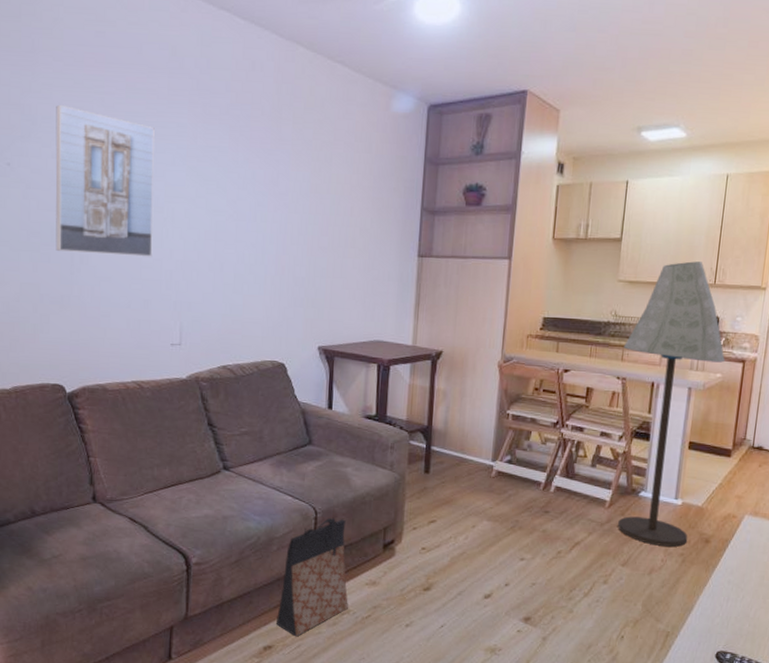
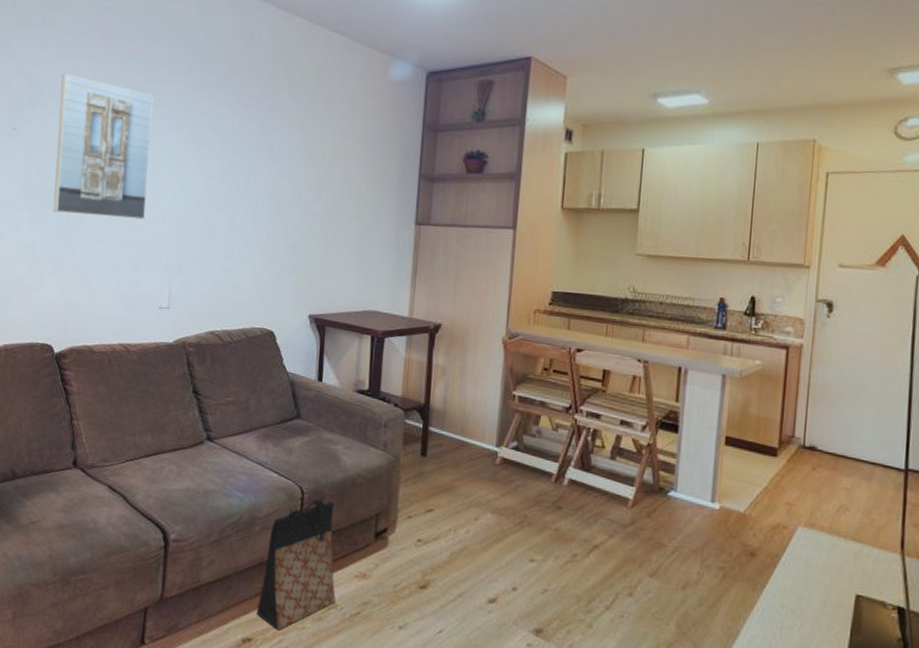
floor lamp: present [618,261,725,547] -> none [643,235,764,559]

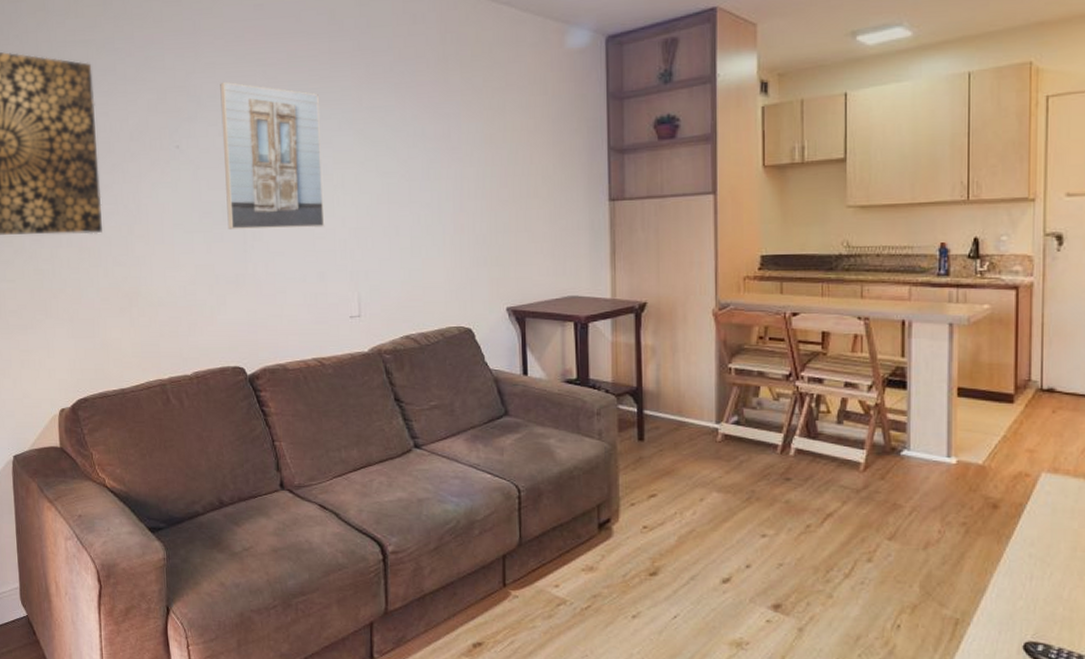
bag: present [256,499,336,631] -> none [484,495,564,632]

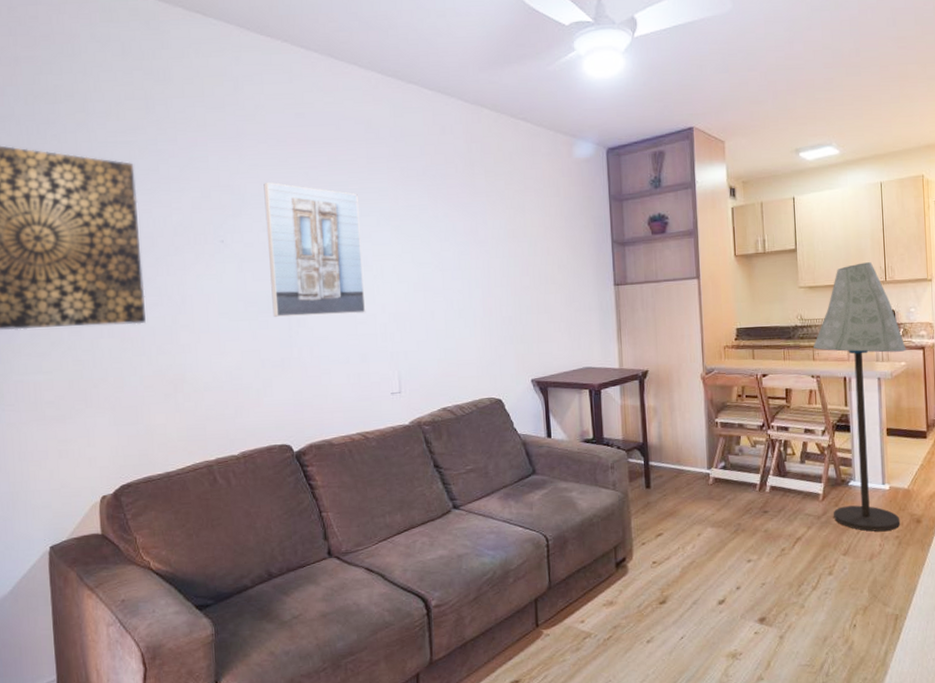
floor lamp: none [861,176,992,515] -> present [812,262,906,532]

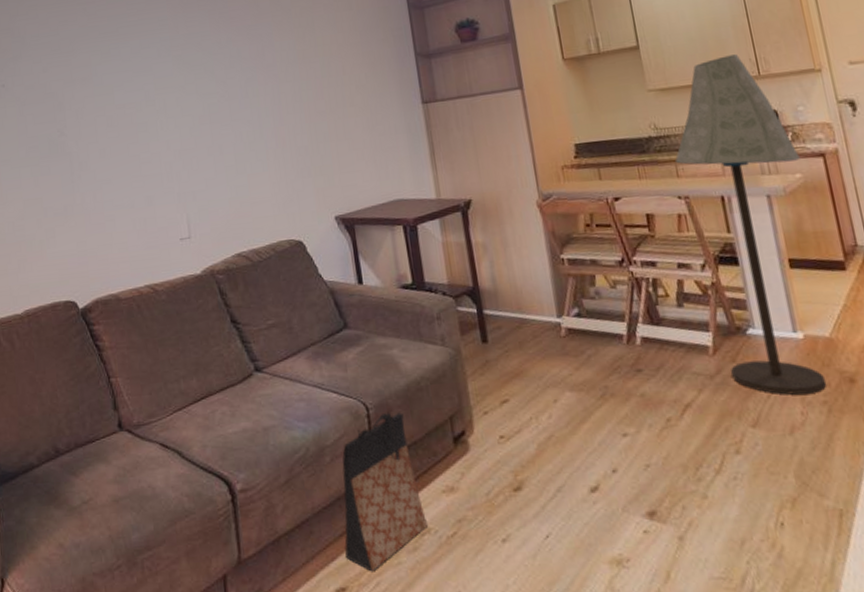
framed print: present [263,182,366,317] -> none [42,21,150,162]
bag: none [520,542,589,668] -> present [342,412,428,572]

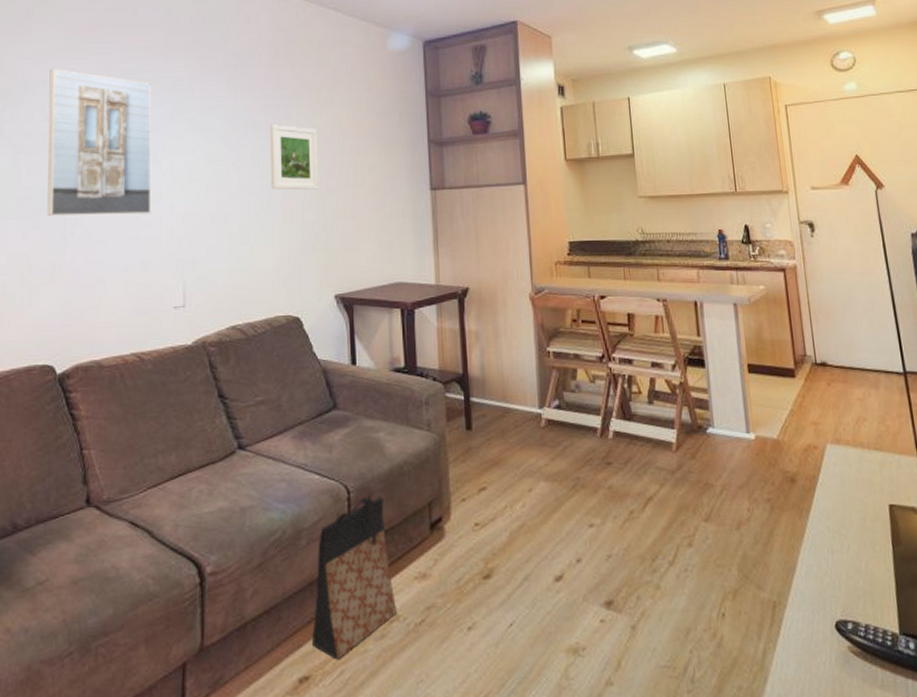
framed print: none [42,21,150,162] -> present [47,68,152,216]
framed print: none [254,53,308,118] -> present [270,124,318,190]
floor lamp: present [674,54,827,395] -> none [656,171,772,492]

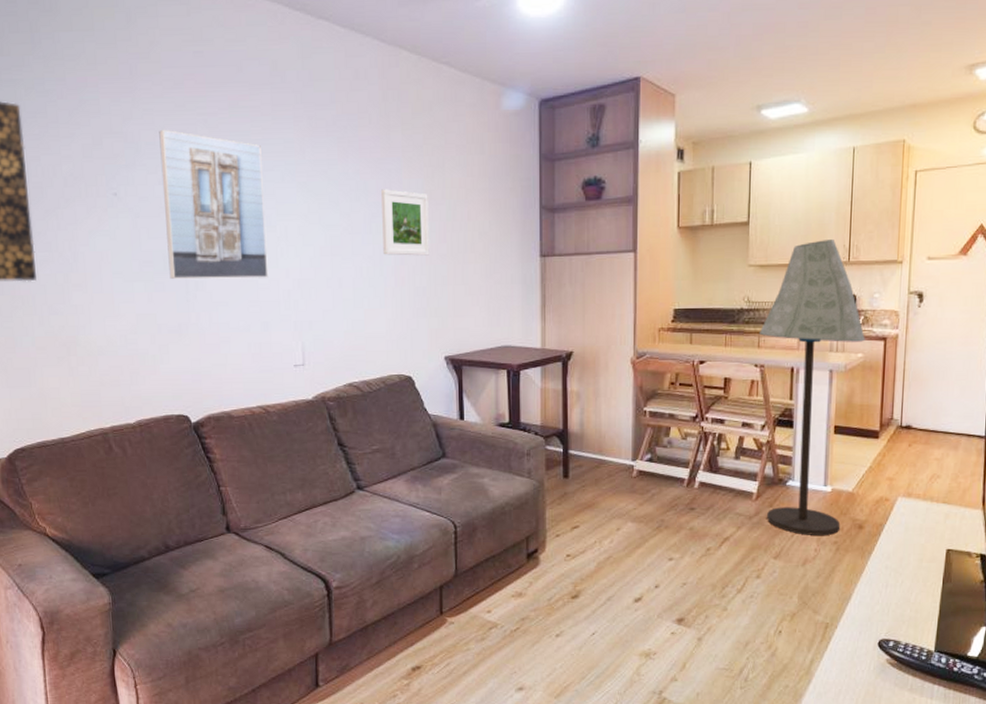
bag: present [311,496,397,660] -> none [422,530,495,655]
floor lamp: none [656,171,772,492] -> present [758,239,865,535]

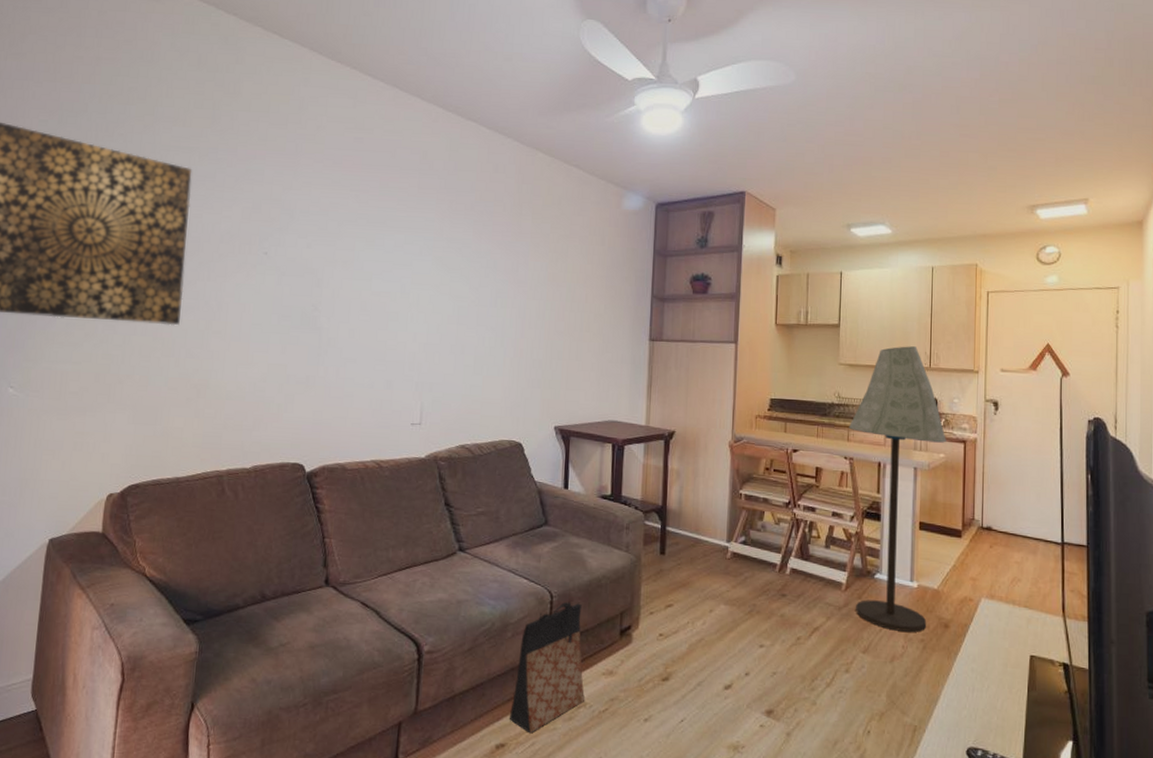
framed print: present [159,129,269,279] -> none [305,200,404,340]
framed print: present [381,189,430,256] -> none [505,269,551,331]
bag: none [422,530,495,655] -> present [509,601,585,734]

